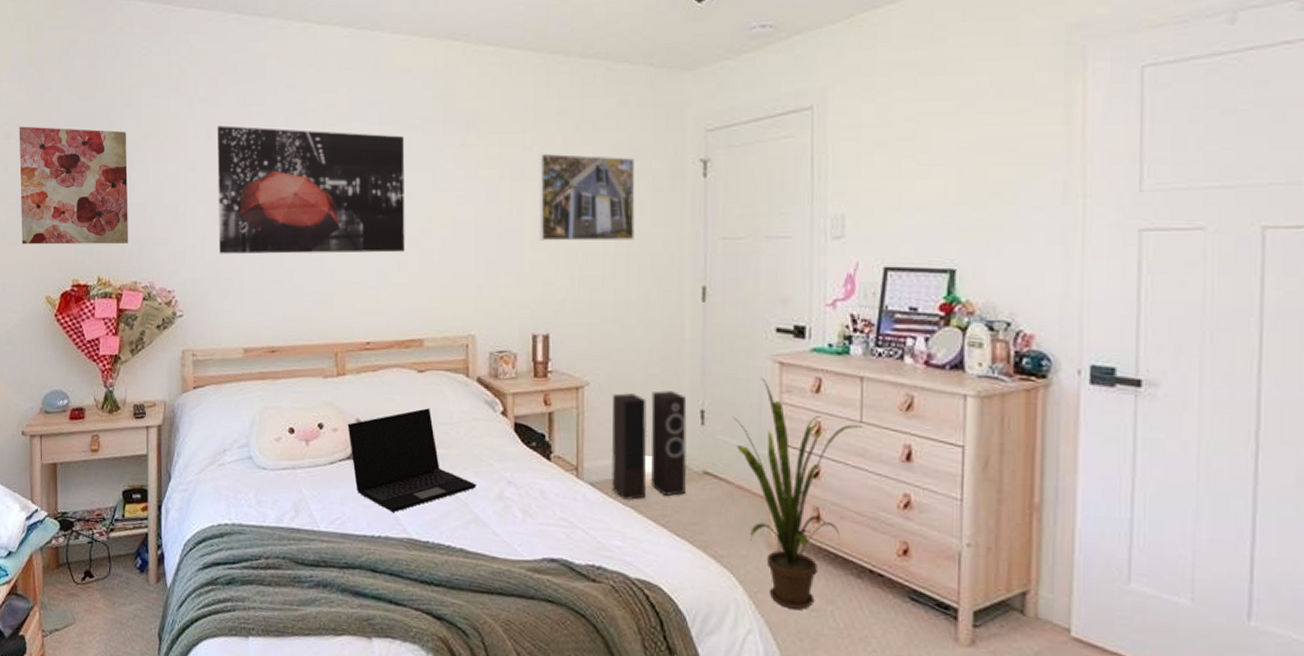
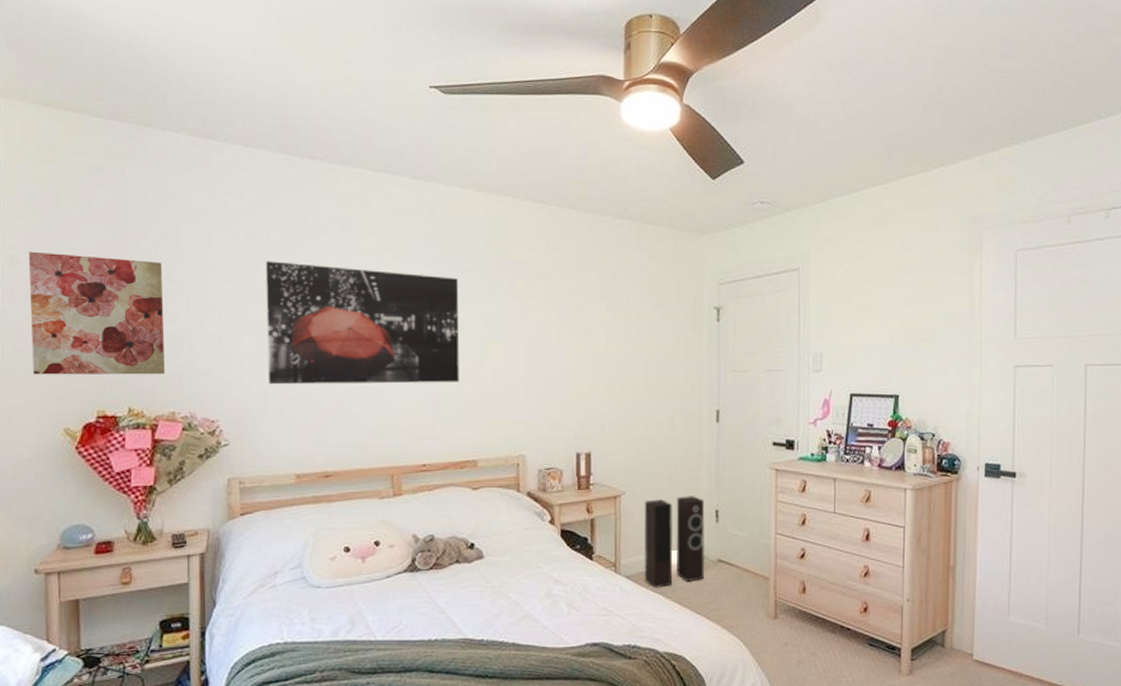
laptop: present [347,408,476,513] -> none [404,521,527,617]
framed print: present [538,153,635,241] -> none [581,298,663,373]
house plant: present [733,377,862,610] -> none [740,481,835,662]

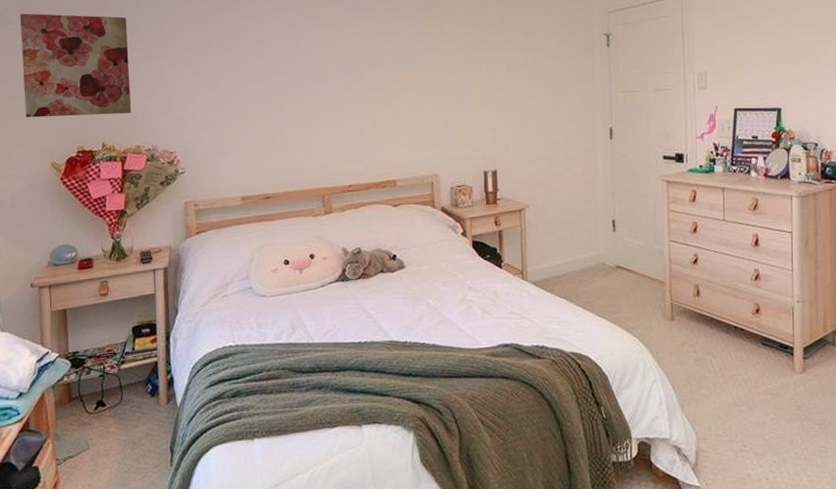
wall art: present [265,261,460,385] -> none [211,11,378,119]
speaker: present [643,496,705,588] -> none [546,208,604,293]

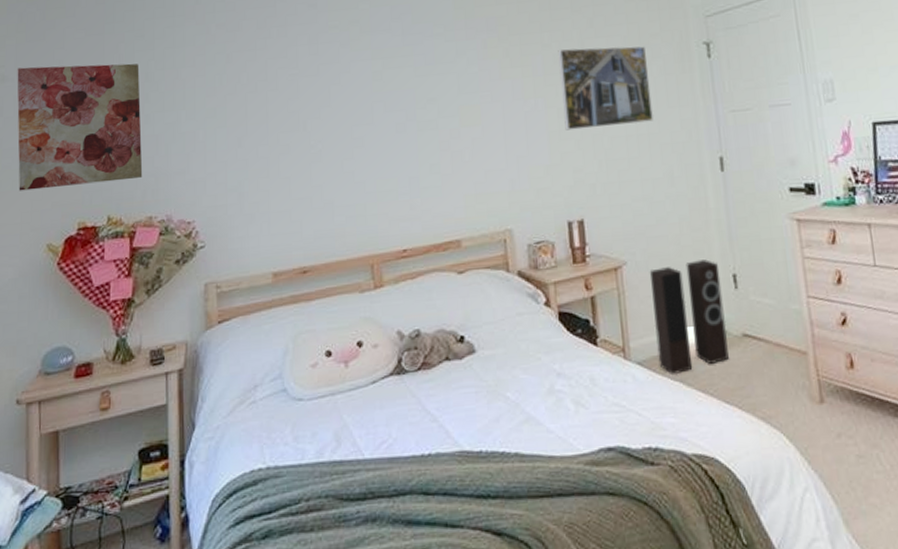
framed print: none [484,30,559,98] -> present [558,46,653,131]
speaker: none [546,208,604,293] -> present [649,259,729,374]

